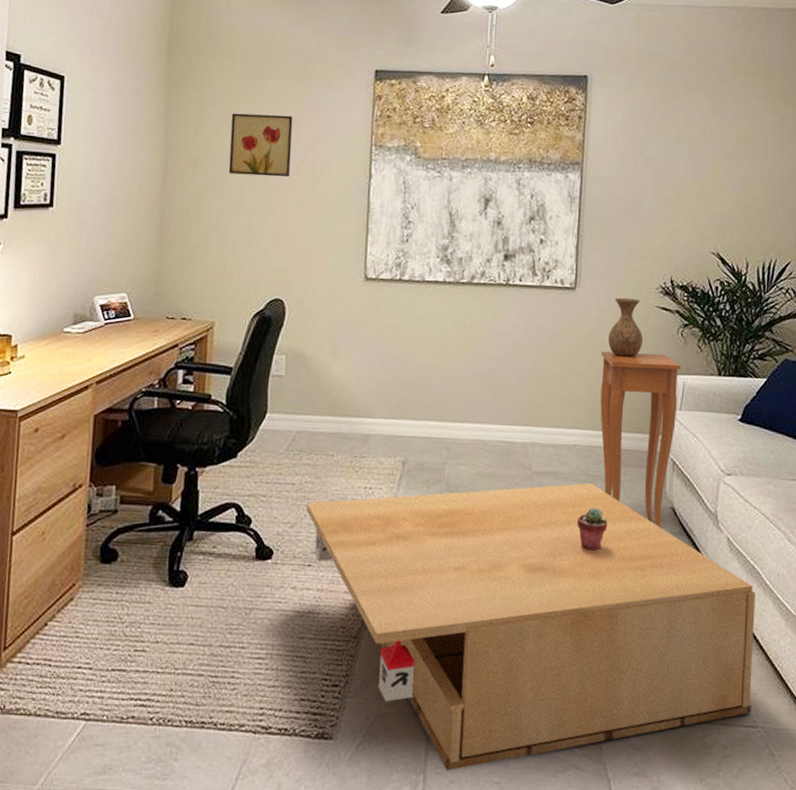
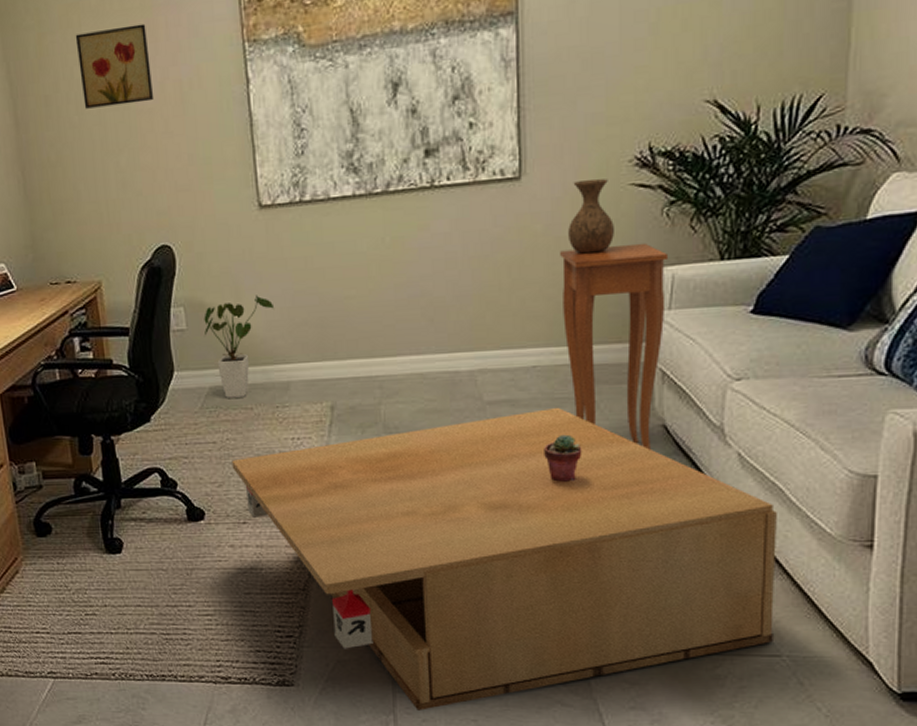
house plant: none [301,353,366,444] -> present [204,295,275,398]

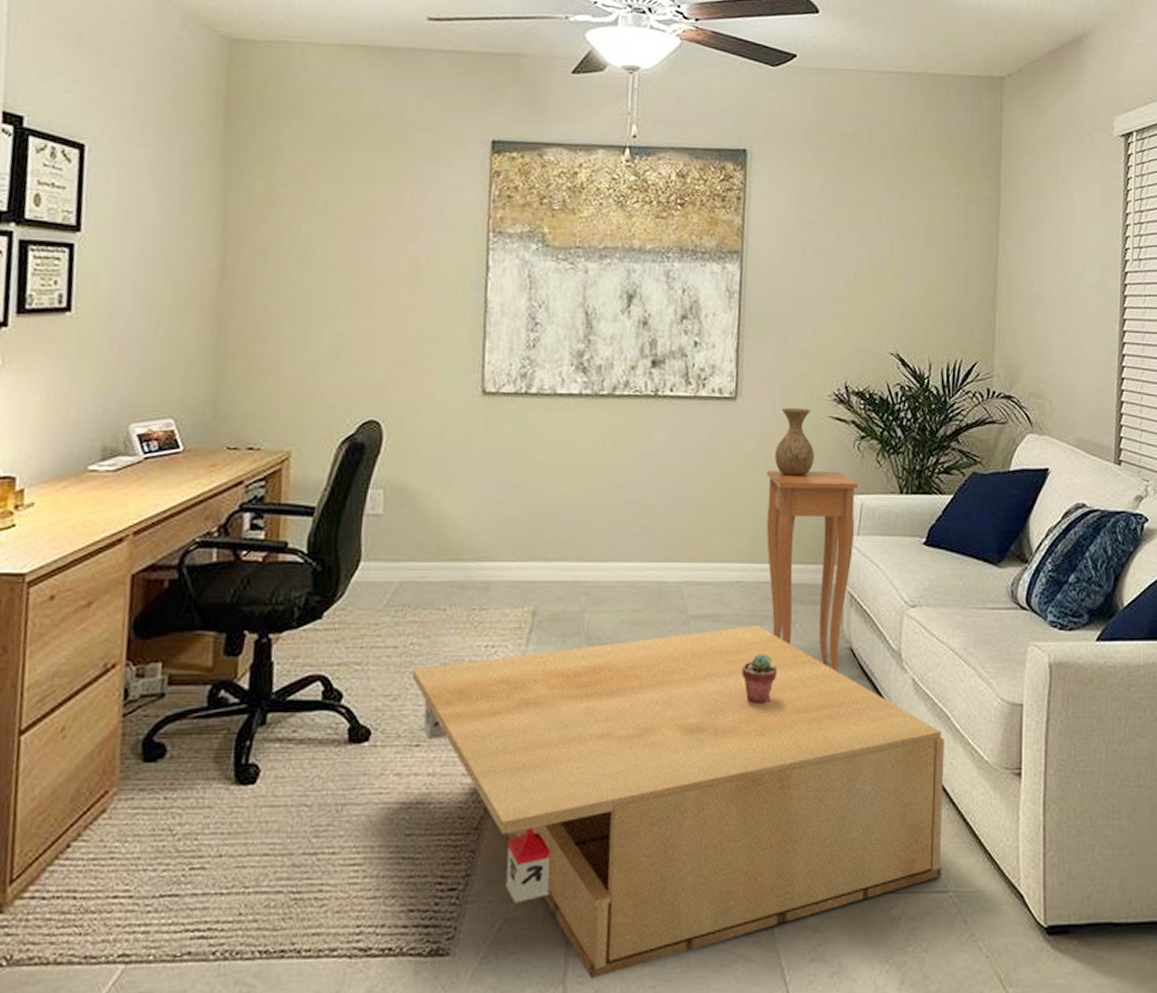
wall art: present [75,23,155,109] -> none [306,192,389,271]
house plant: present [204,295,275,398] -> none [403,484,485,596]

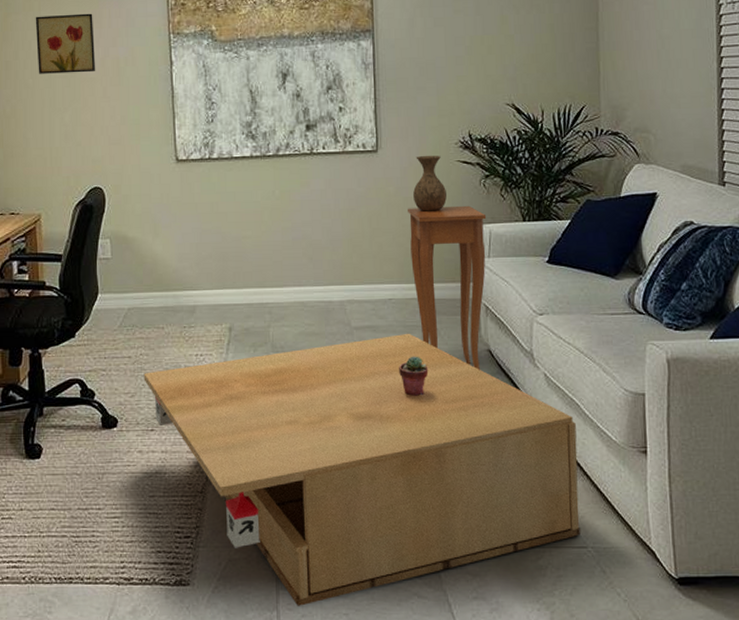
wall art: none [306,192,389,271] -> present [35,13,96,74]

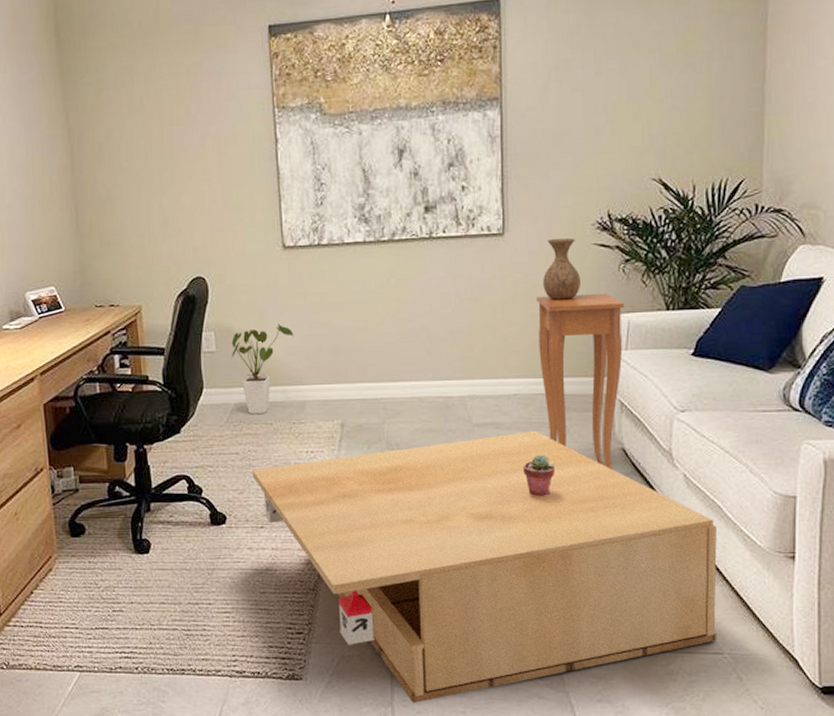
wall art: present [35,13,96,74] -> none [128,87,195,156]
house plant: none [126,232,186,318] -> present [231,324,294,414]

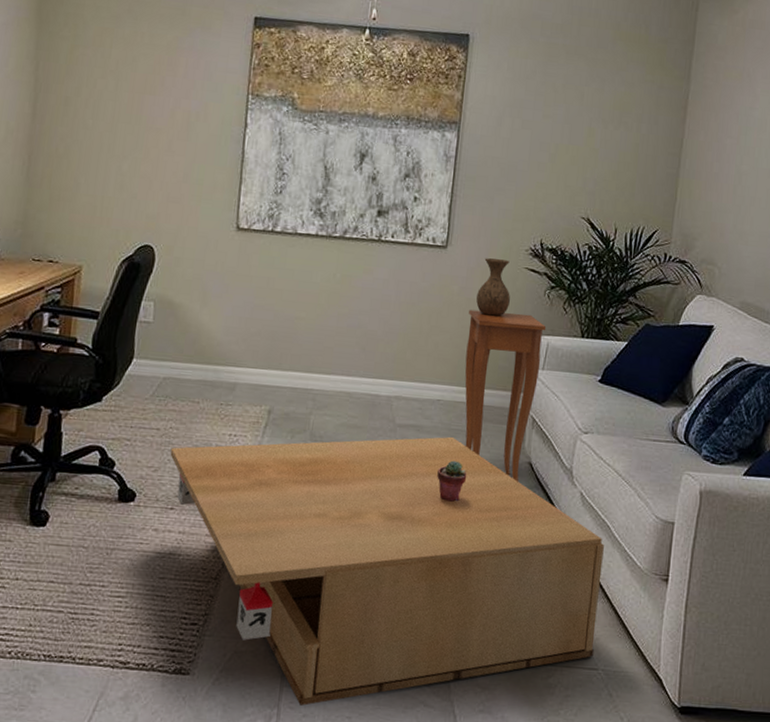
house plant: present [231,324,294,414] -> none [168,303,235,391]

